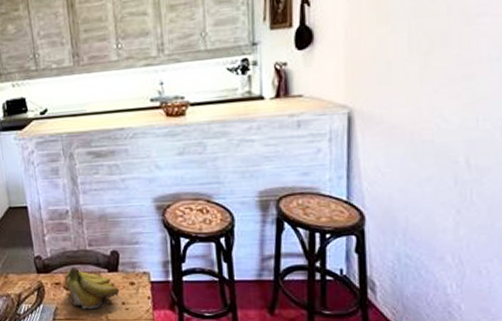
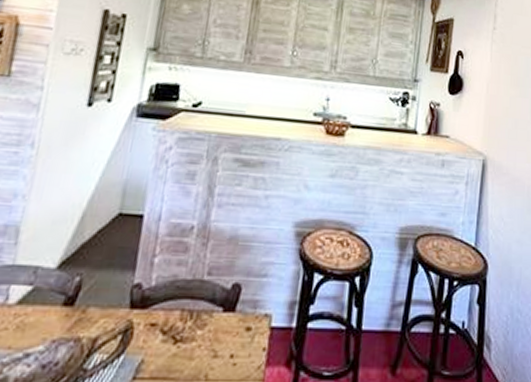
fruit: present [65,267,120,309] -> none [162,302,232,363]

